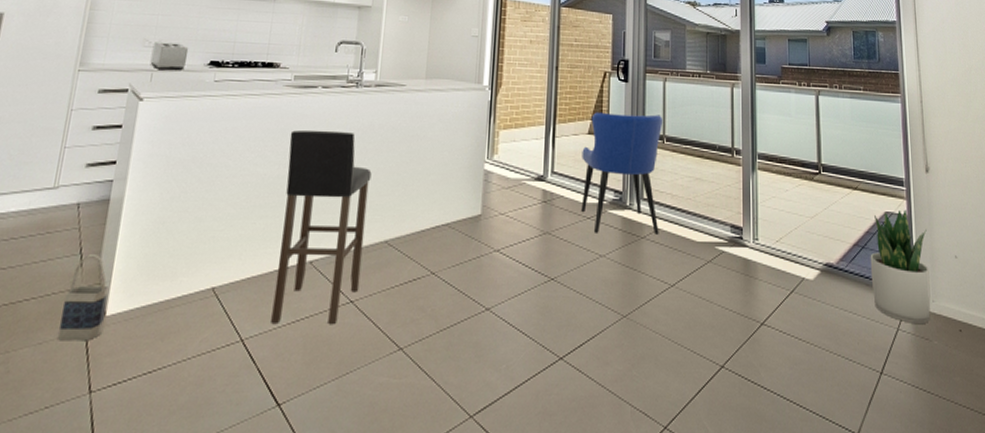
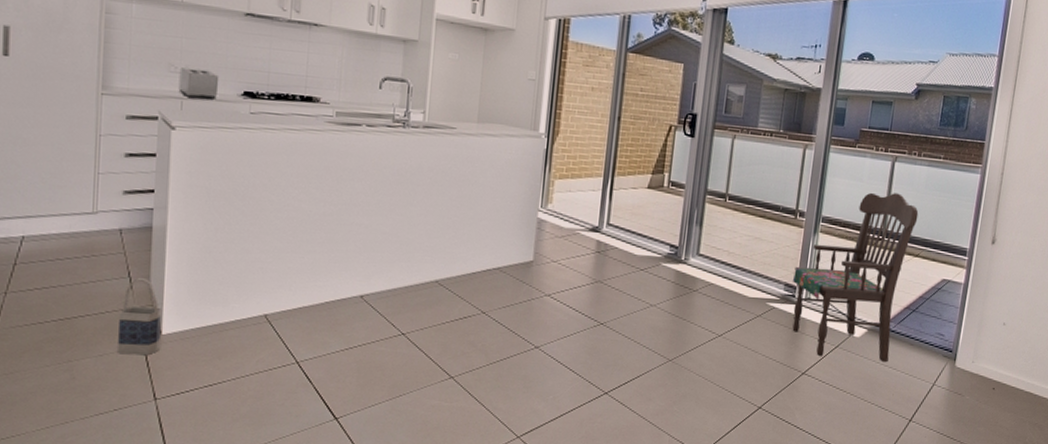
bar stool: present [271,129,372,324] -> none [325,168,421,353]
dining chair: present [581,112,663,235] -> none [635,166,728,289]
dining chair: none [737,126,850,307] -> present [792,192,919,363]
planter: present [870,209,931,325] -> none [915,278,981,382]

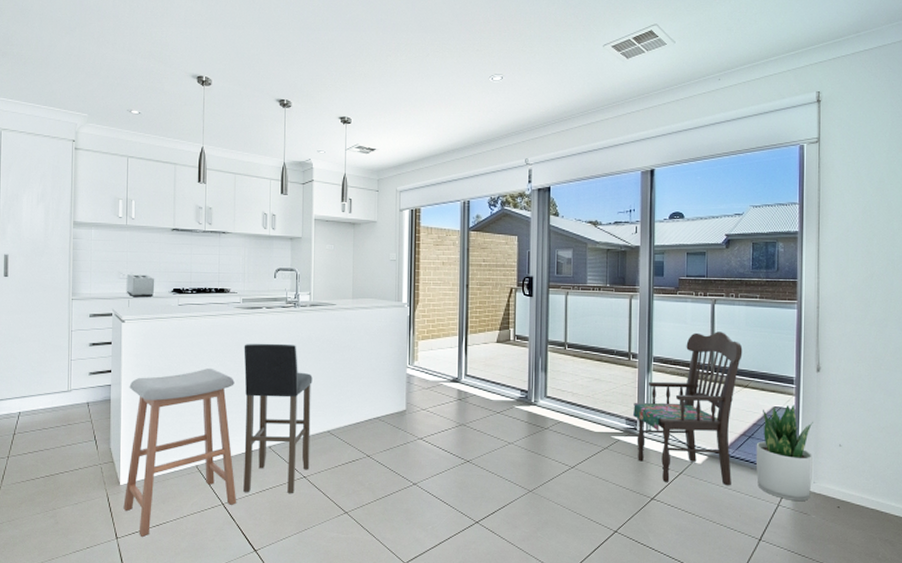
bag: present [118,278,162,356] -> none [88,440,120,503]
stool: none [165,195,320,398] -> present [123,367,237,537]
bar stool: none [325,168,421,353] -> present [243,343,313,493]
planter: none [915,278,981,382] -> present [755,404,813,502]

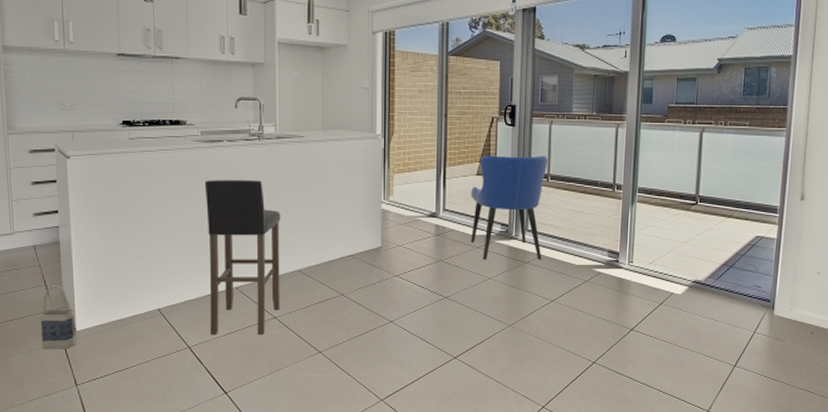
bag: none [88,440,120,503] -> present [41,285,77,350]
stool: present [123,367,237,537] -> none [79,206,204,383]
toaster: present [126,274,155,298] -> none [68,105,102,131]
dining chair: none [491,323,565,426] -> present [471,155,548,260]
dining chair: present [632,332,743,486] -> none [615,161,729,315]
planter: present [755,404,813,502] -> none [735,233,794,328]

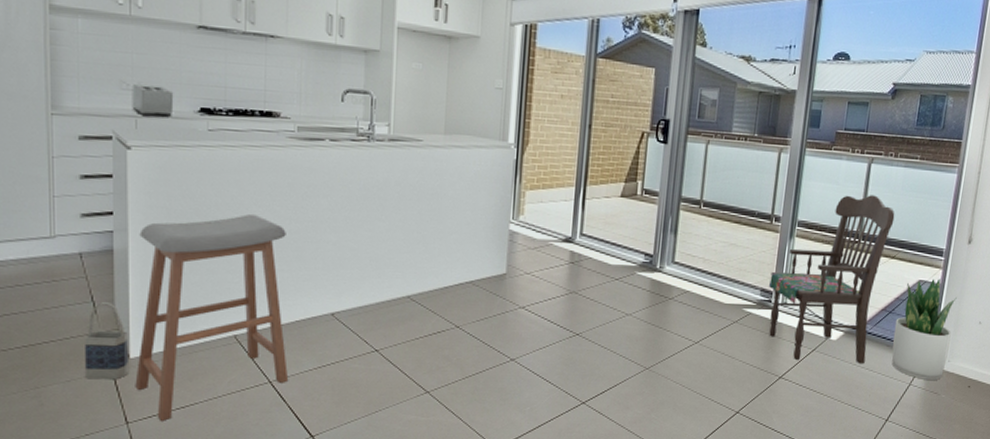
toaster: none [68,105,102,131] -> present [132,84,174,117]
stool: none [79,206,204,383] -> present [135,213,289,421]
bar stool: present [204,179,281,334] -> none [297,185,390,369]
dining chair: present [471,155,548,260] -> none [609,174,702,296]
dining chair: none [615,161,729,315] -> present [768,195,895,364]
planter: none [735,233,794,328] -> present [892,278,957,381]

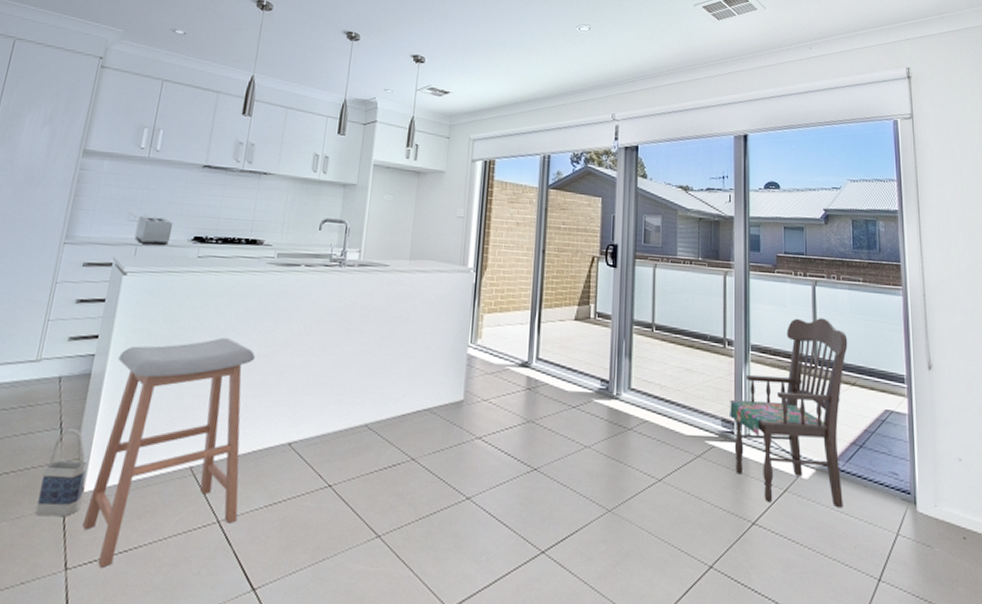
planter: present [892,278,957,381] -> none [868,408,933,530]

